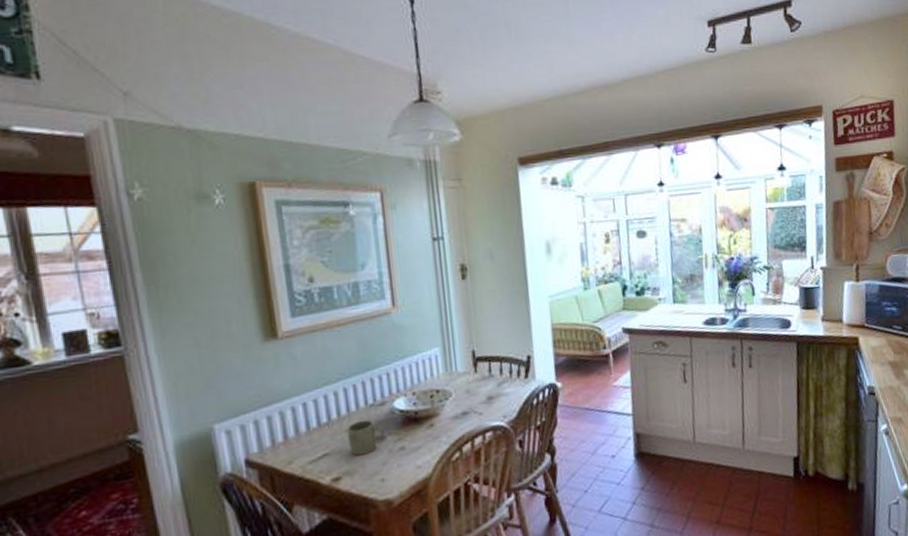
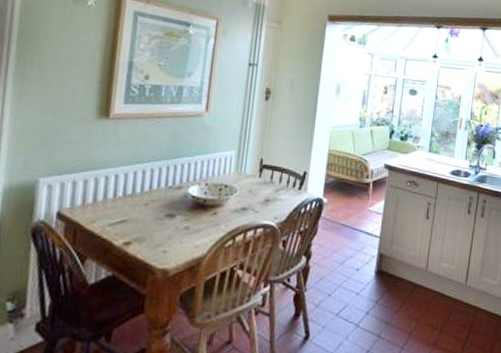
mug: present [347,419,385,456] -> none [144,198,176,227]

